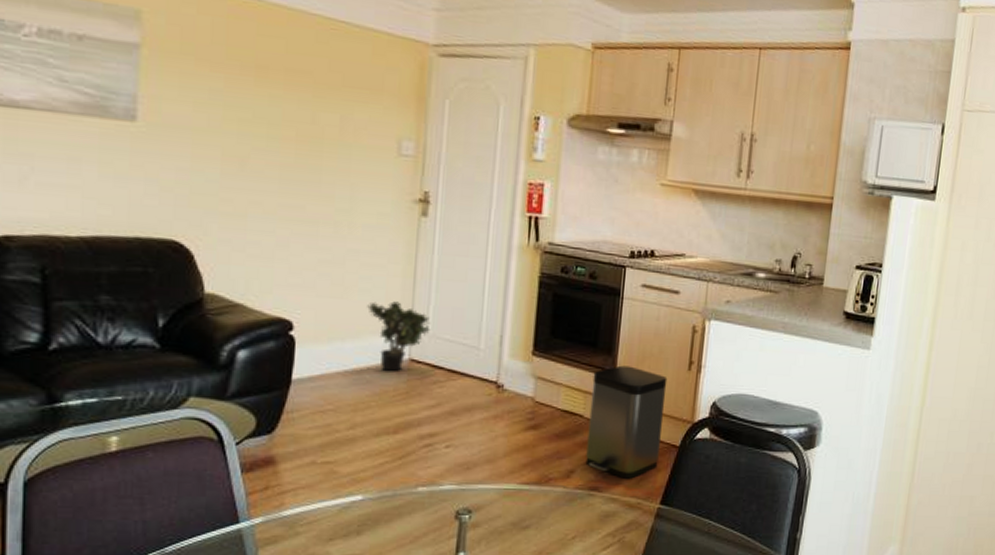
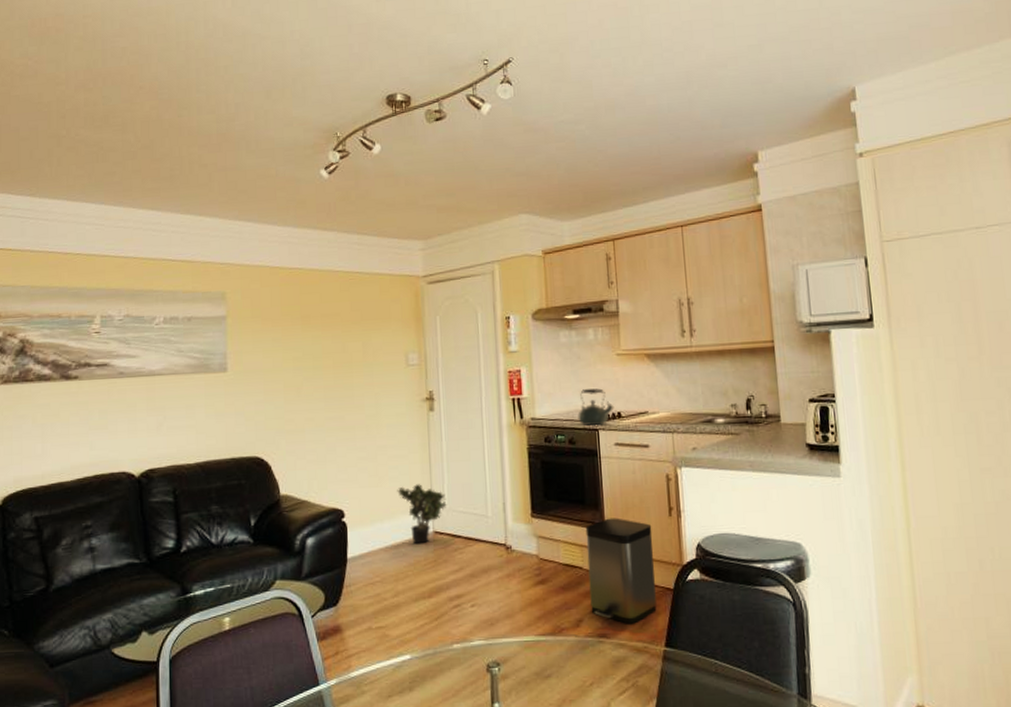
kettle: none [604,218,648,262] -> present [577,388,615,426]

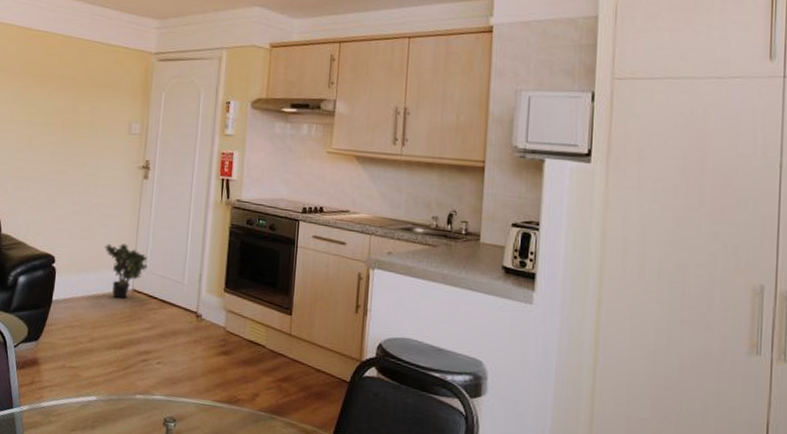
kettle: present [577,388,615,426] -> none [281,180,318,216]
pedal bin: present [585,518,657,624] -> none [268,304,337,408]

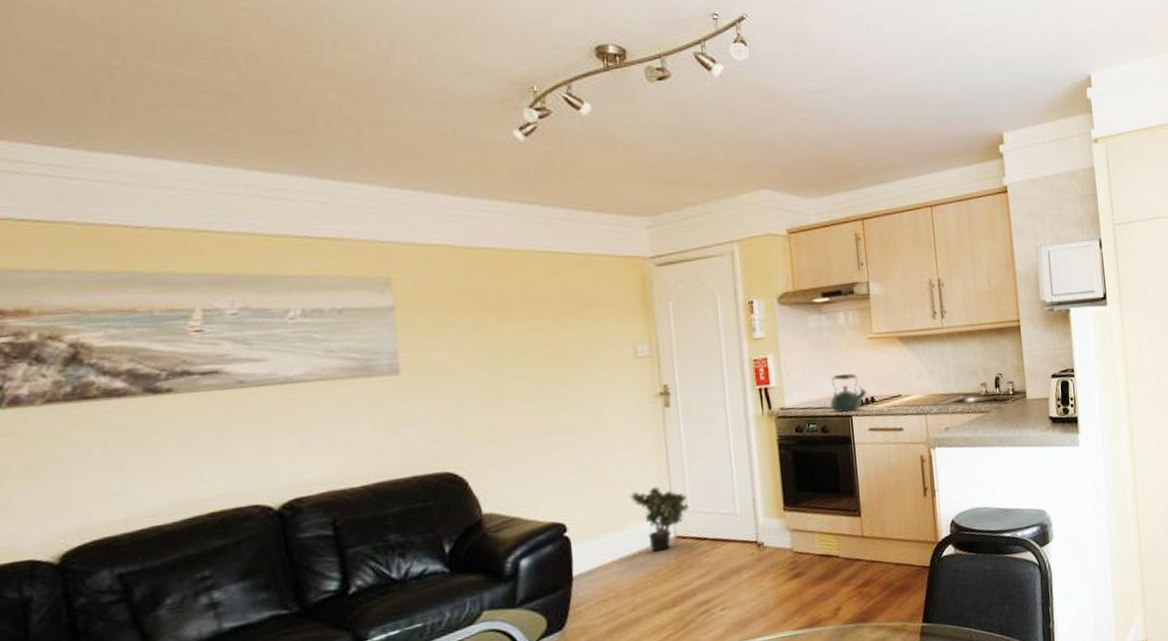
kettle: none [281,180,318,216] -> present [830,373,868,413]

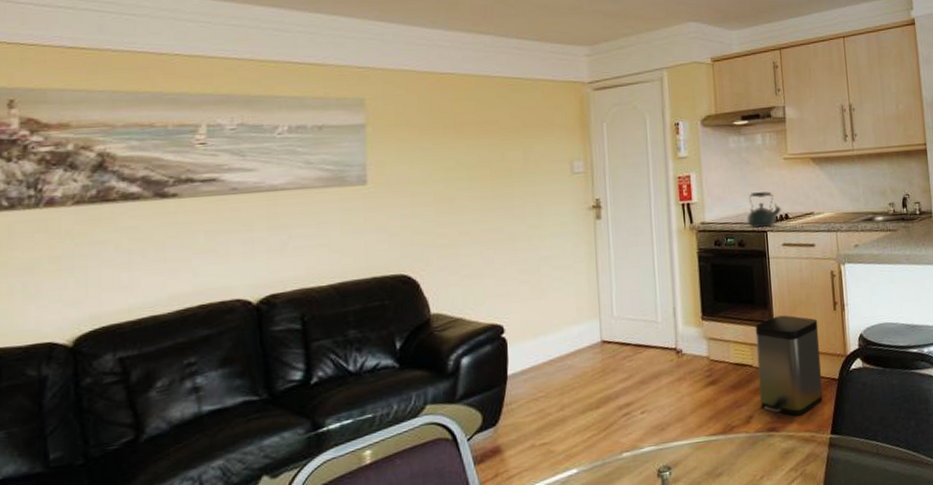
potted plant: present [630,487,690,552] -> none [562,294,616,355]
pedal bin: none [841,503,914,607] -> present [755,315,823,417]

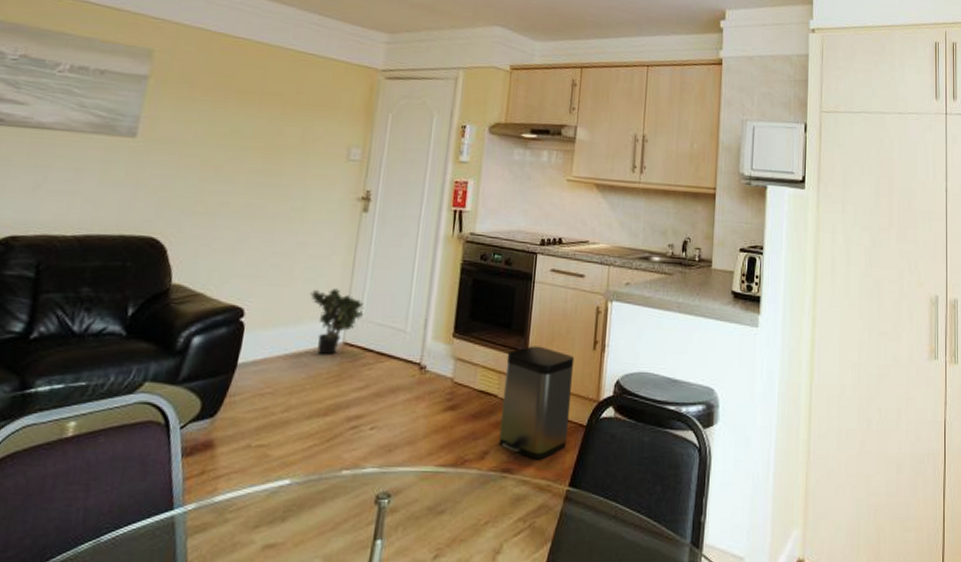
potted plant: none [562,294,616,355] -> present [310,289,365,354]
kettle: present [747,191,782,228] -> none [518,210,557,249]

